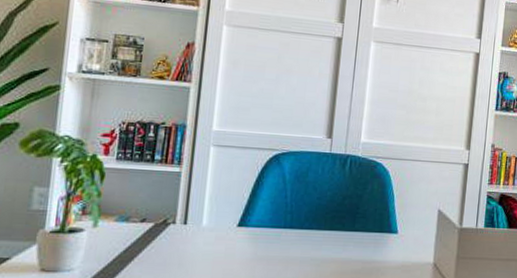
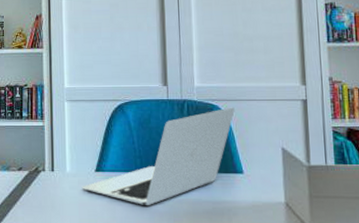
laptop: none [218,166,399,265] -> present [81,107,235,206]

